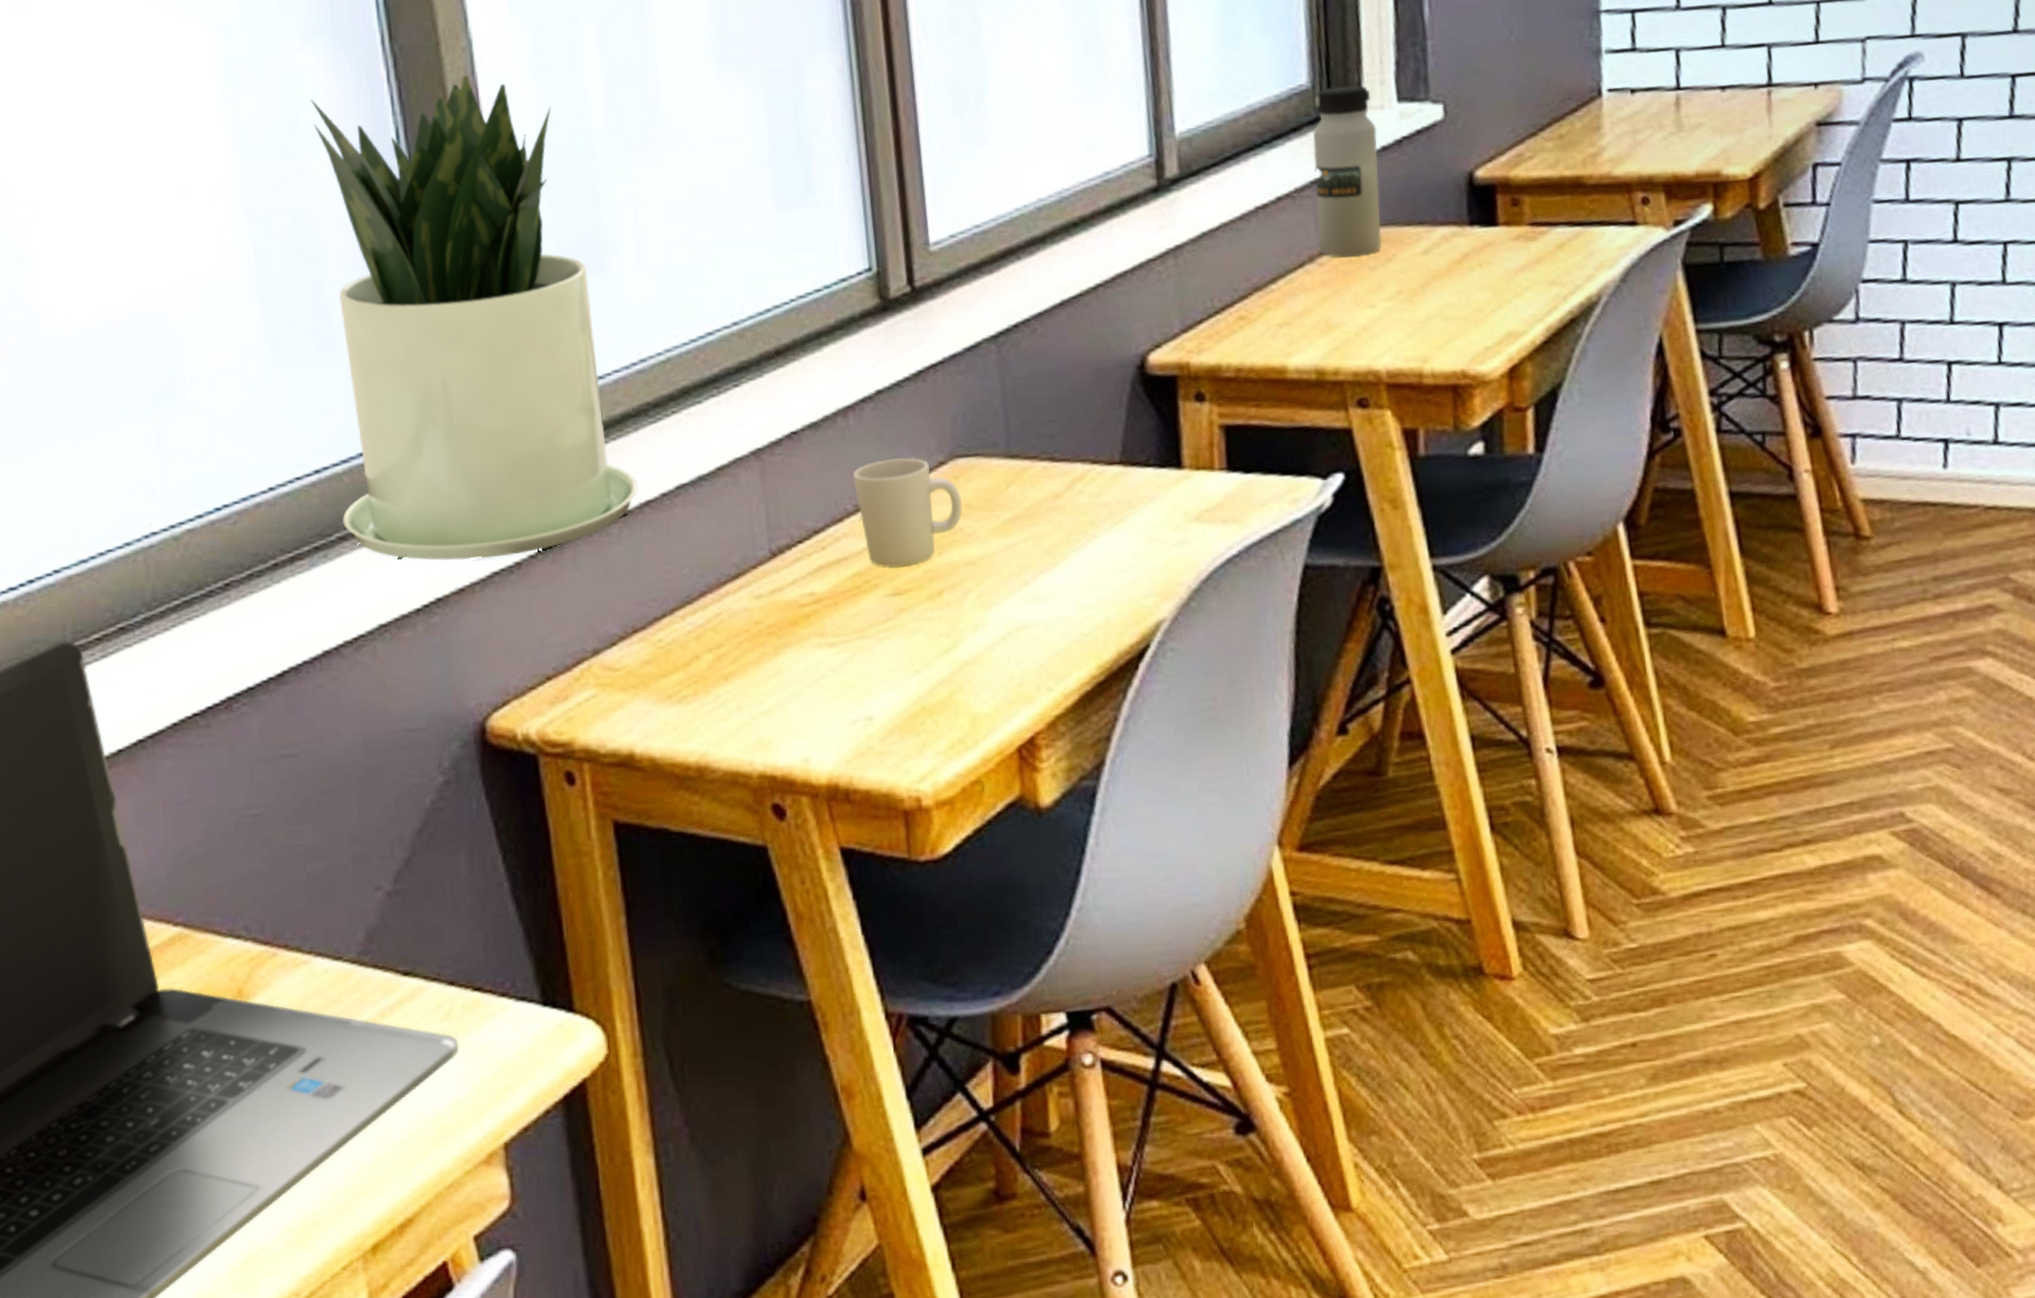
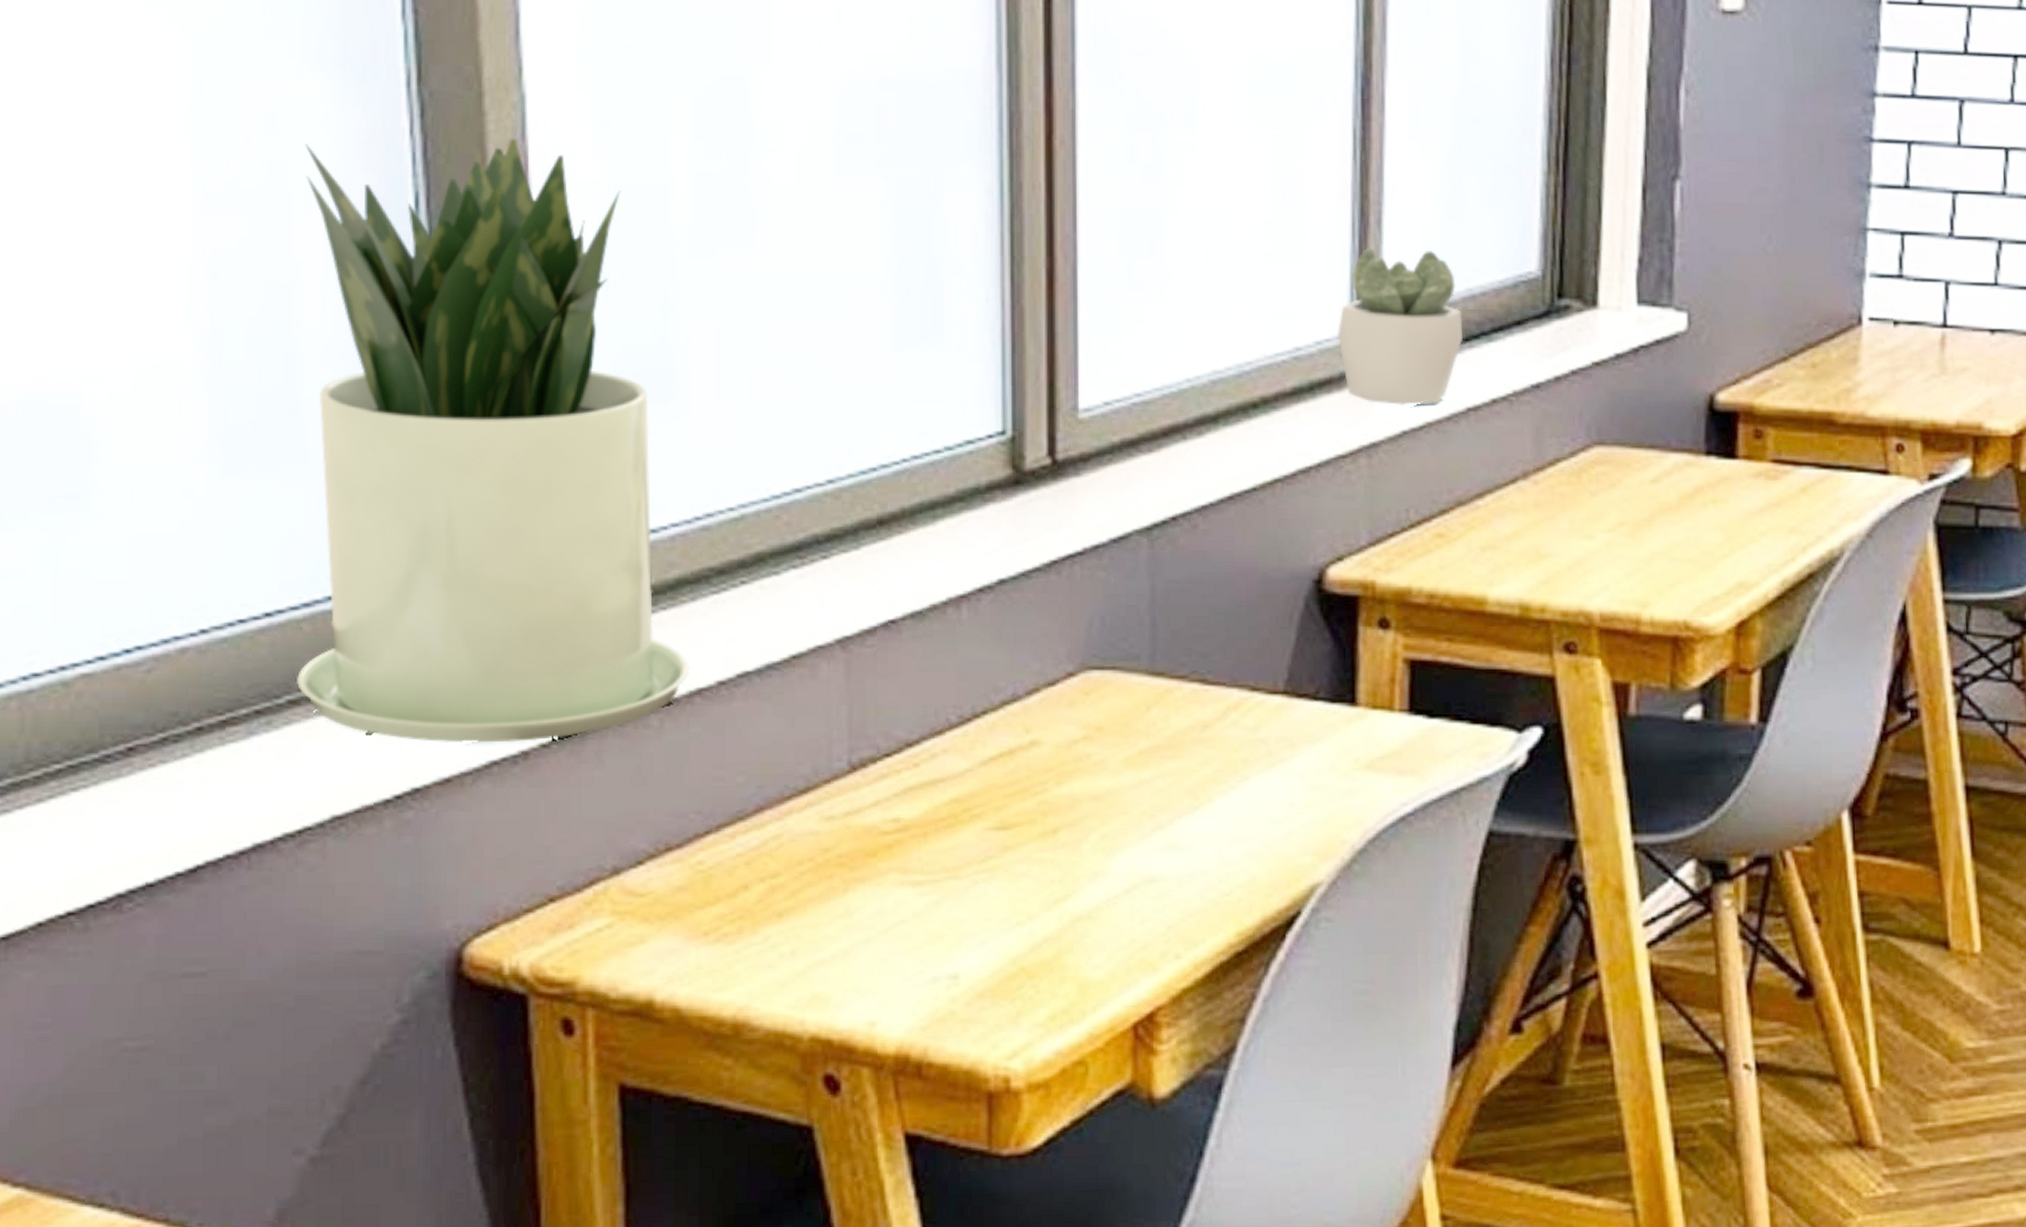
mug: present [853,458,962,567] -> none [961,664,1091,795]
succulent plant: none [1139,76,1247,212] -> present [1337,247,1463,406]
water bottle: present [1312,85,1382,257] -> none [1535,279,1612,476]

